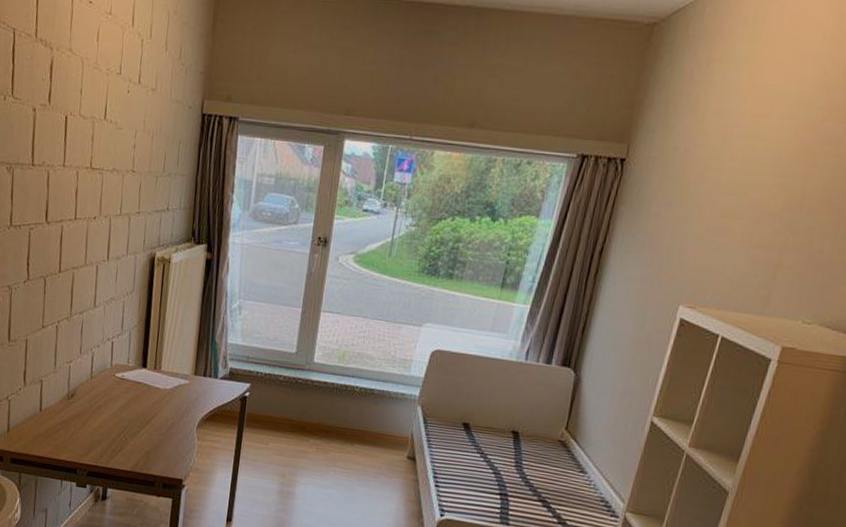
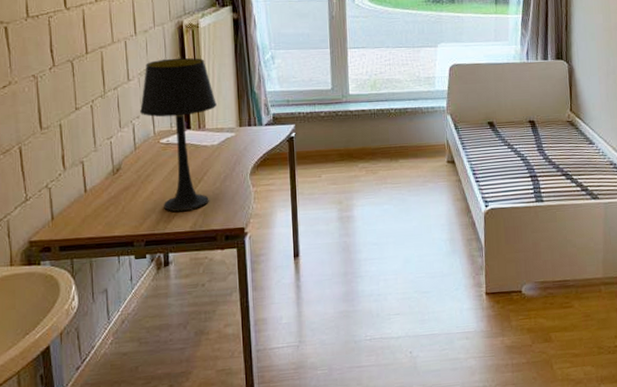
table lamp: none [101,290,176,451] -> present [140,57,217,212]

